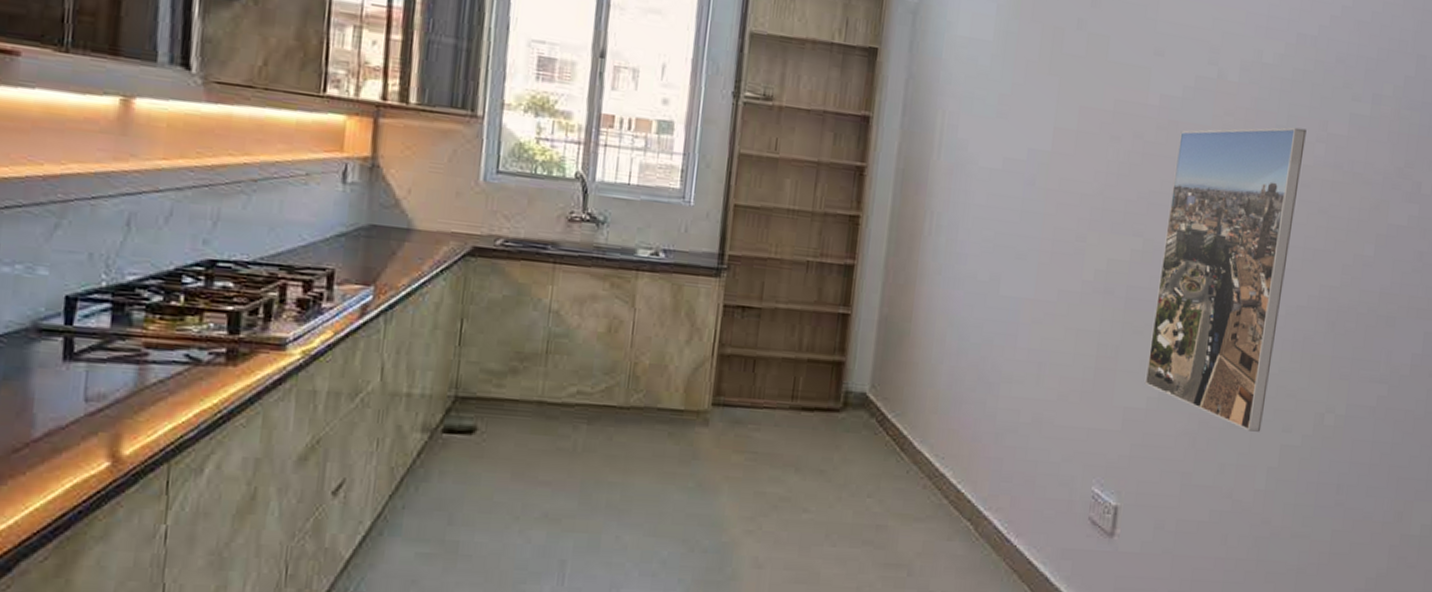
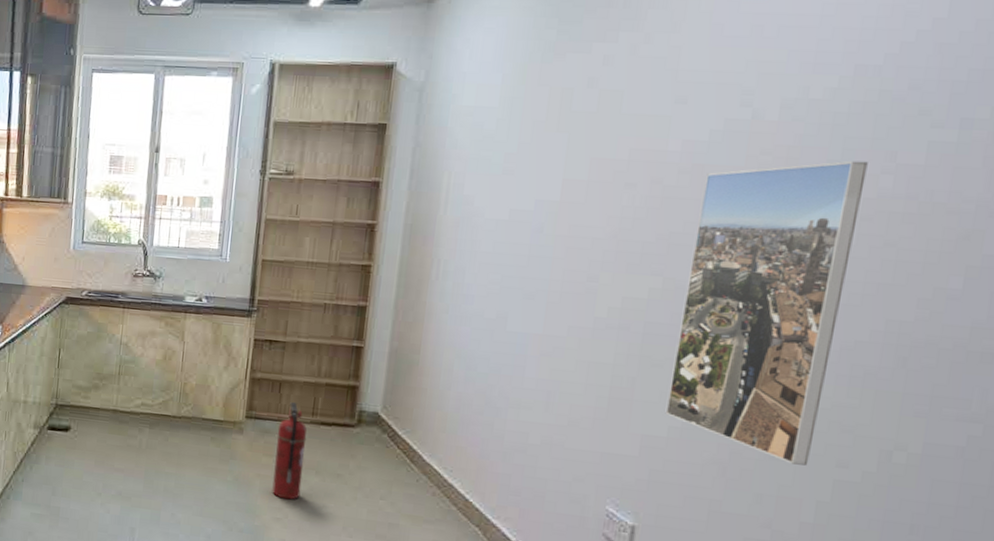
fire extinguisher: none [743,384,785,506] -> present [272,402,307,500]

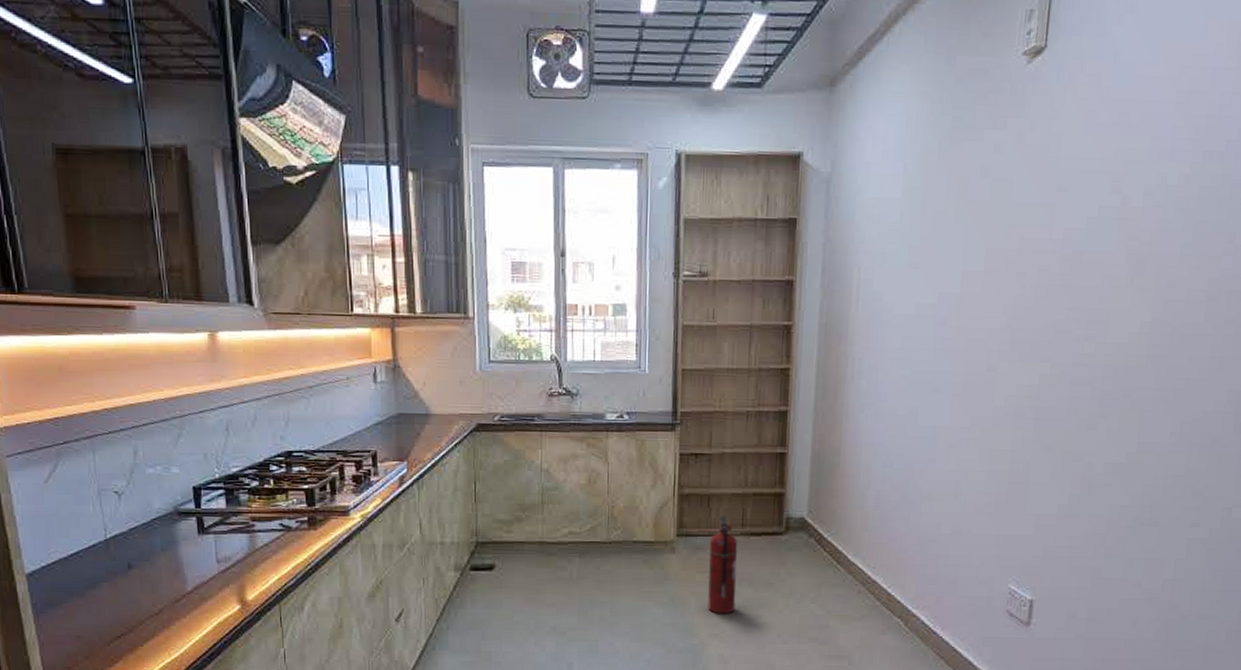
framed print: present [665,160,868,466] -> none [1055,243,1213,528]

